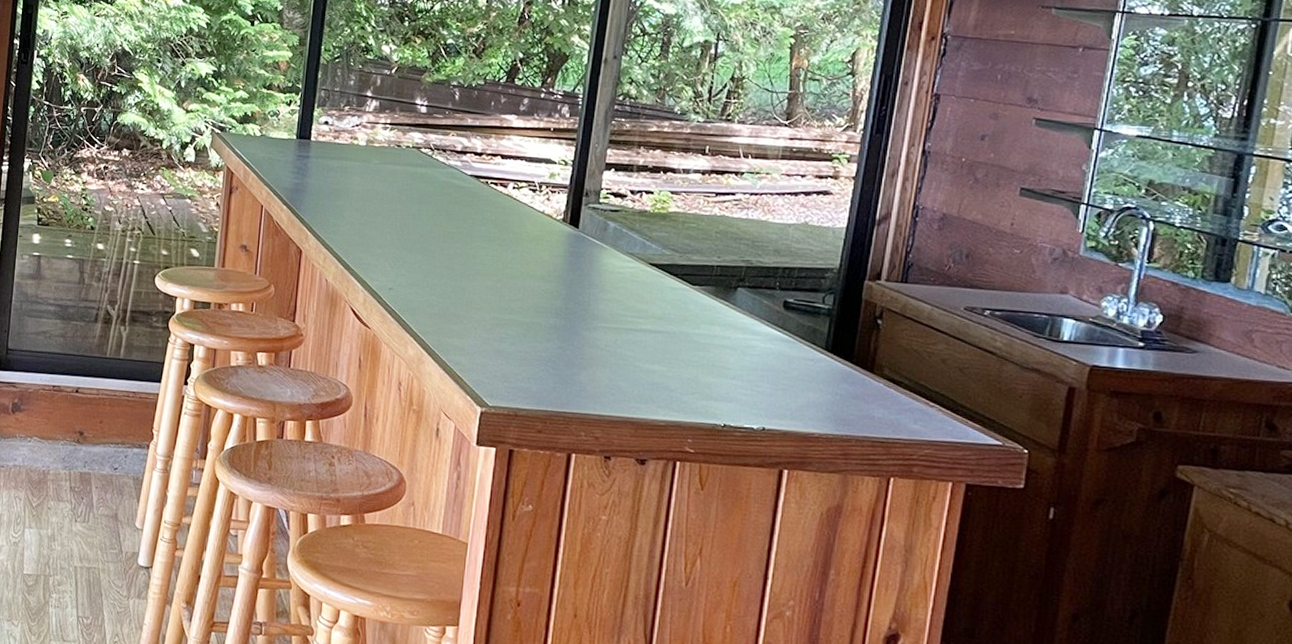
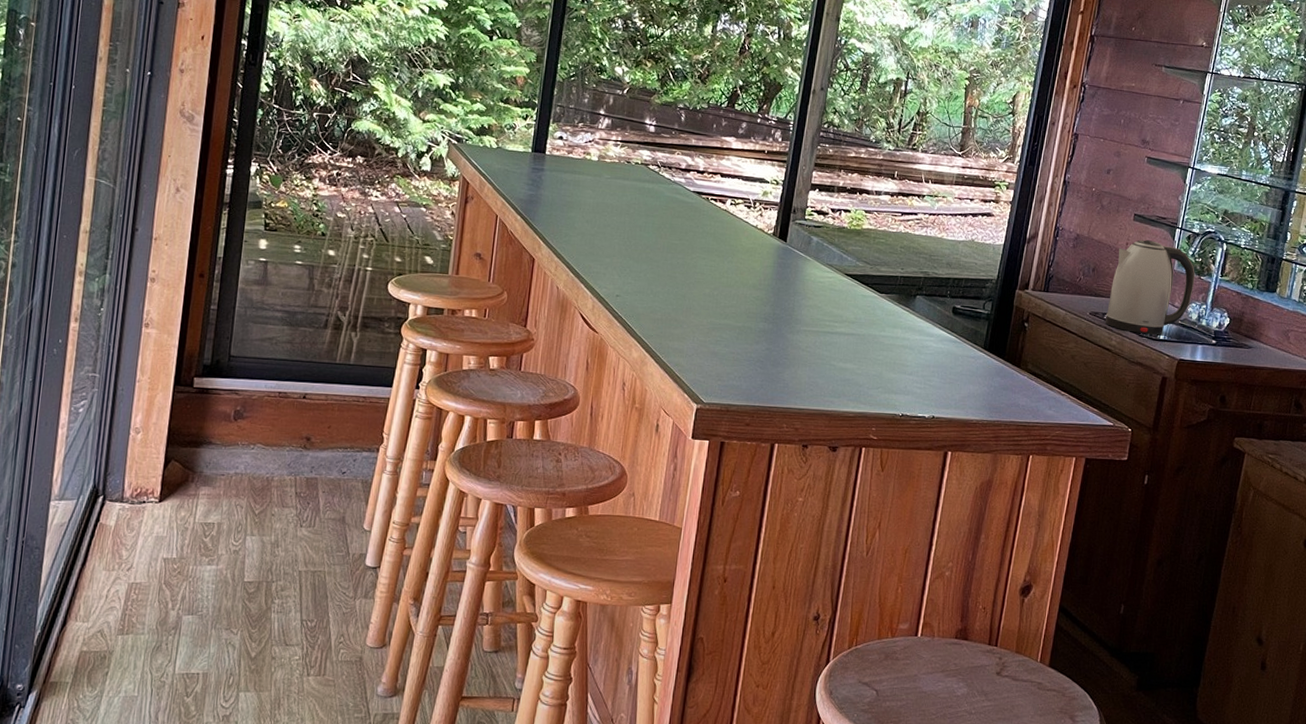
kettle: none [986,218,1110,336] -> present [1105,239,1195,335]

